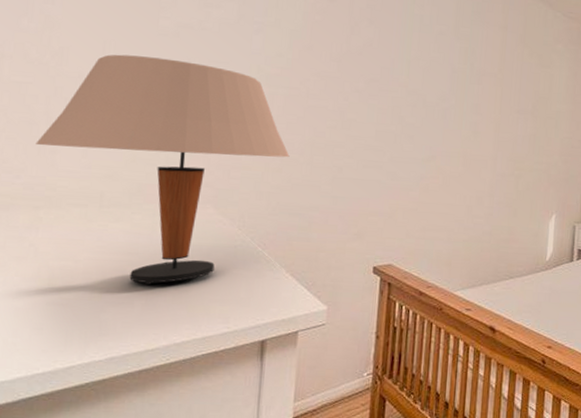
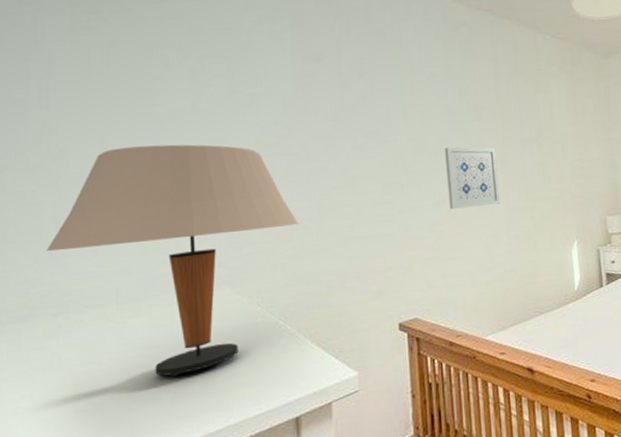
wall art: none [438,105,492,168] -> present [445,147,501,209]

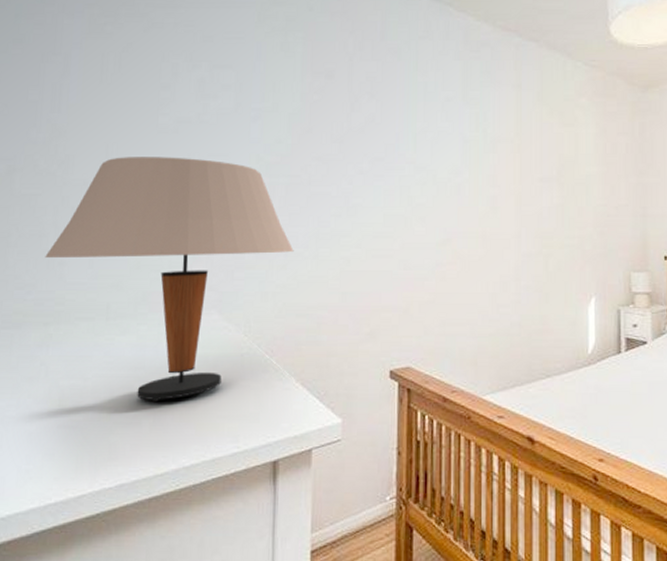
wall art: present [445,147,501,209] -> none [454,180,512,249]

